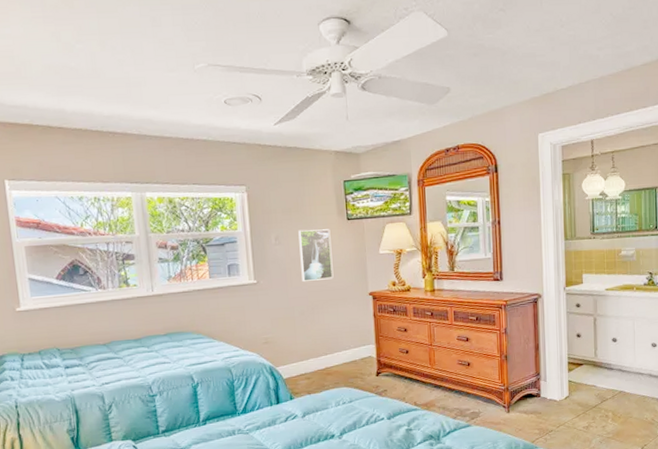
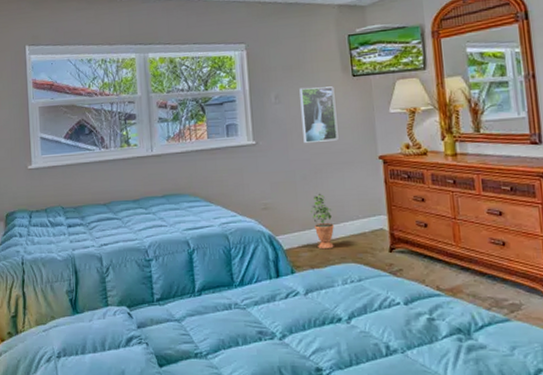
potted plant: none [307,327,329,377] -> present [309,193,334,250]

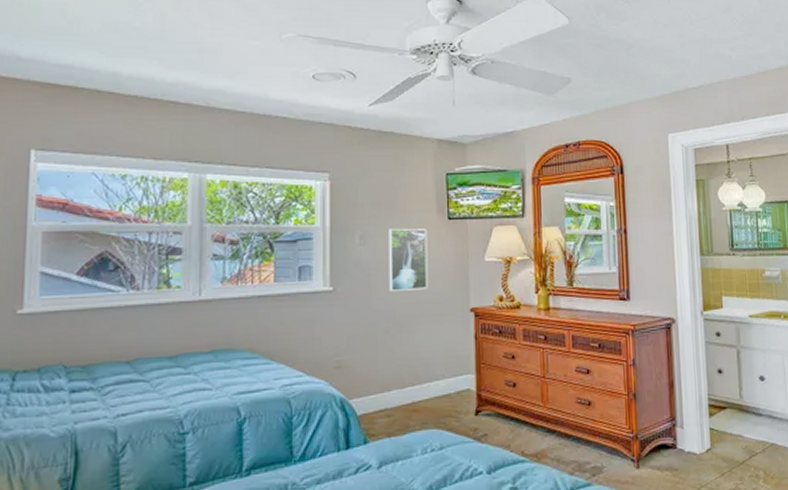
potted plant: present [309,193,334,250] -> none [390,349,417,414]

